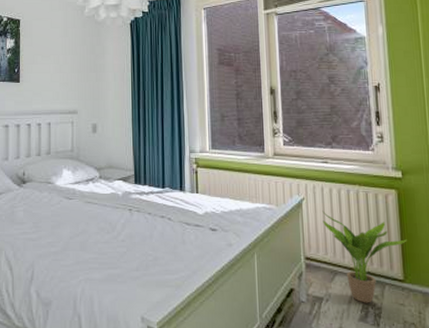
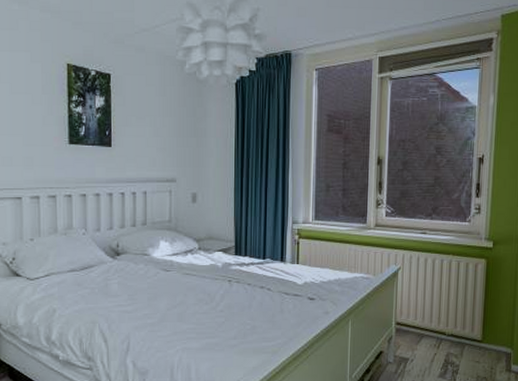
potted plant: present [322,211,407,303] -> none [416,279,489,362]

